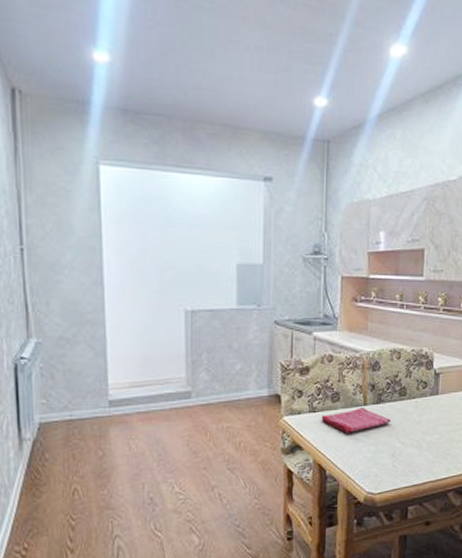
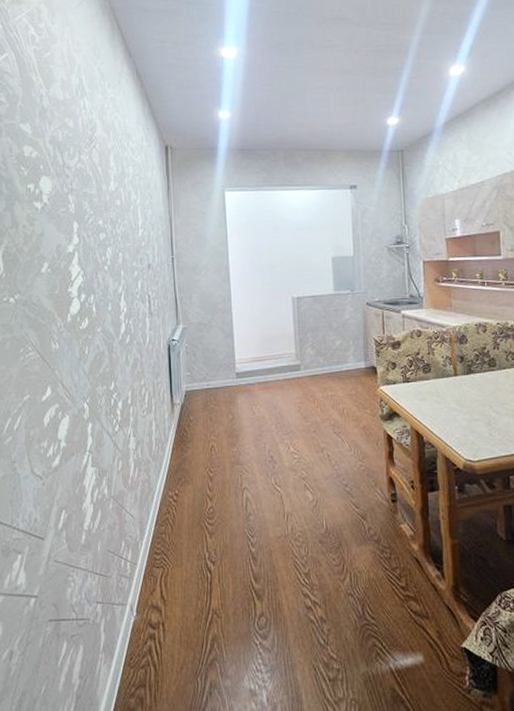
dish towel: present [321,406,391,433] -> none [414,377,483,402]

